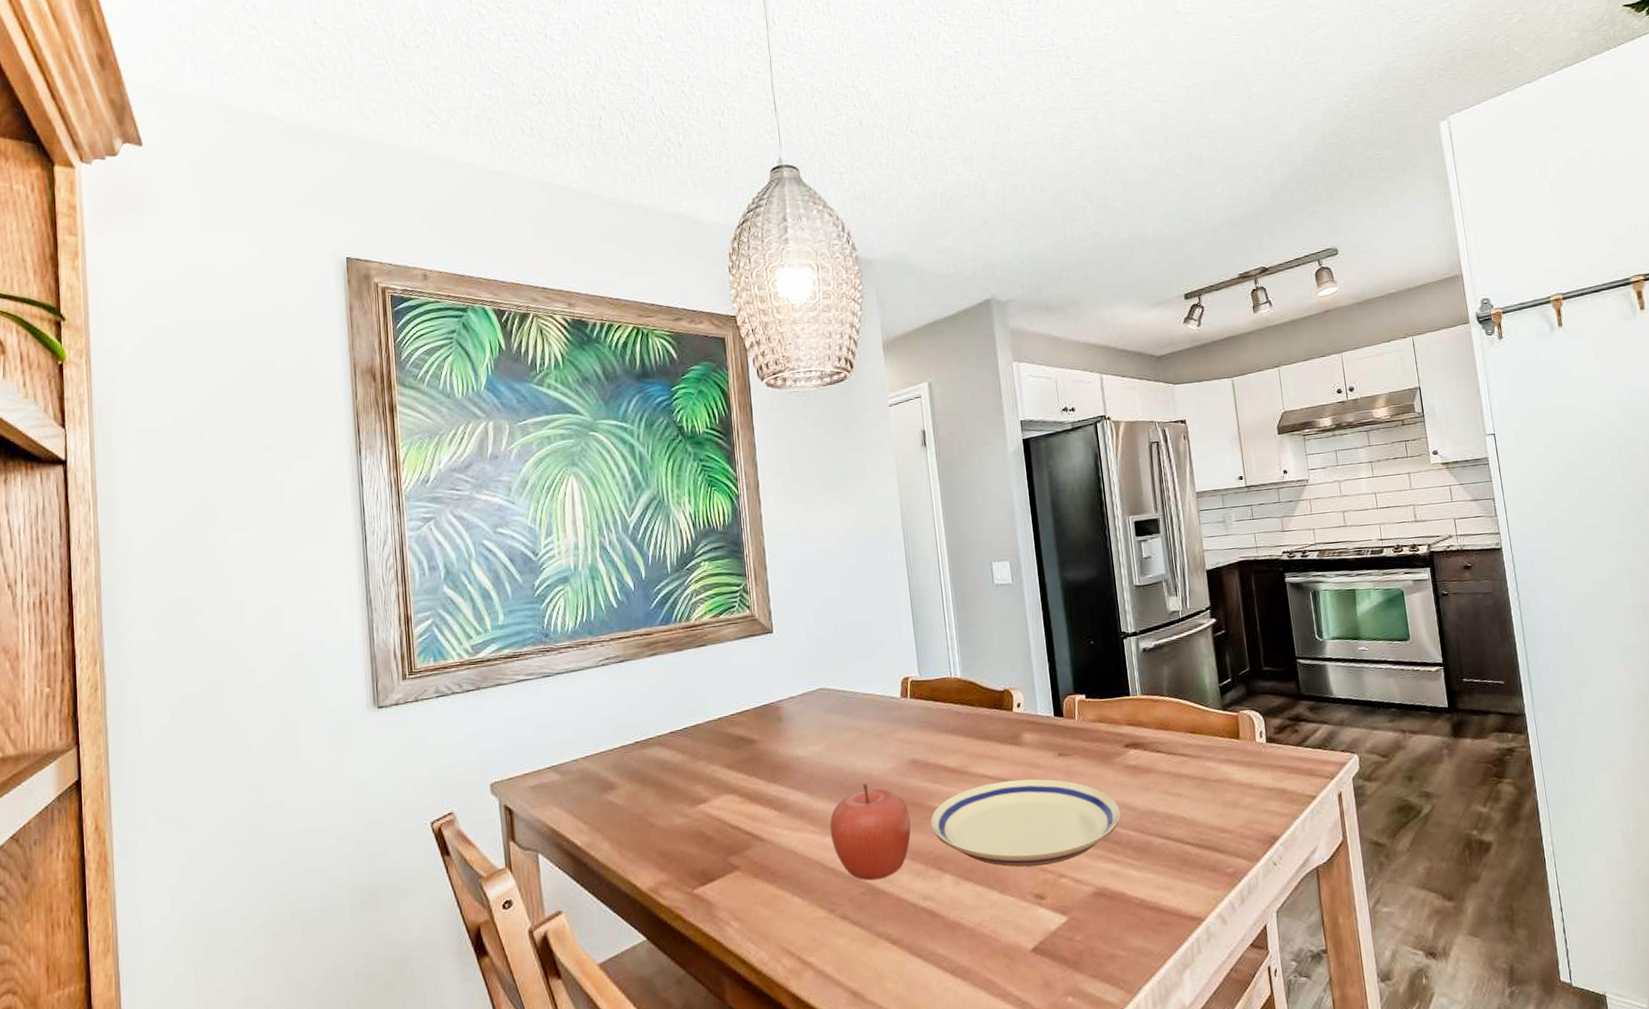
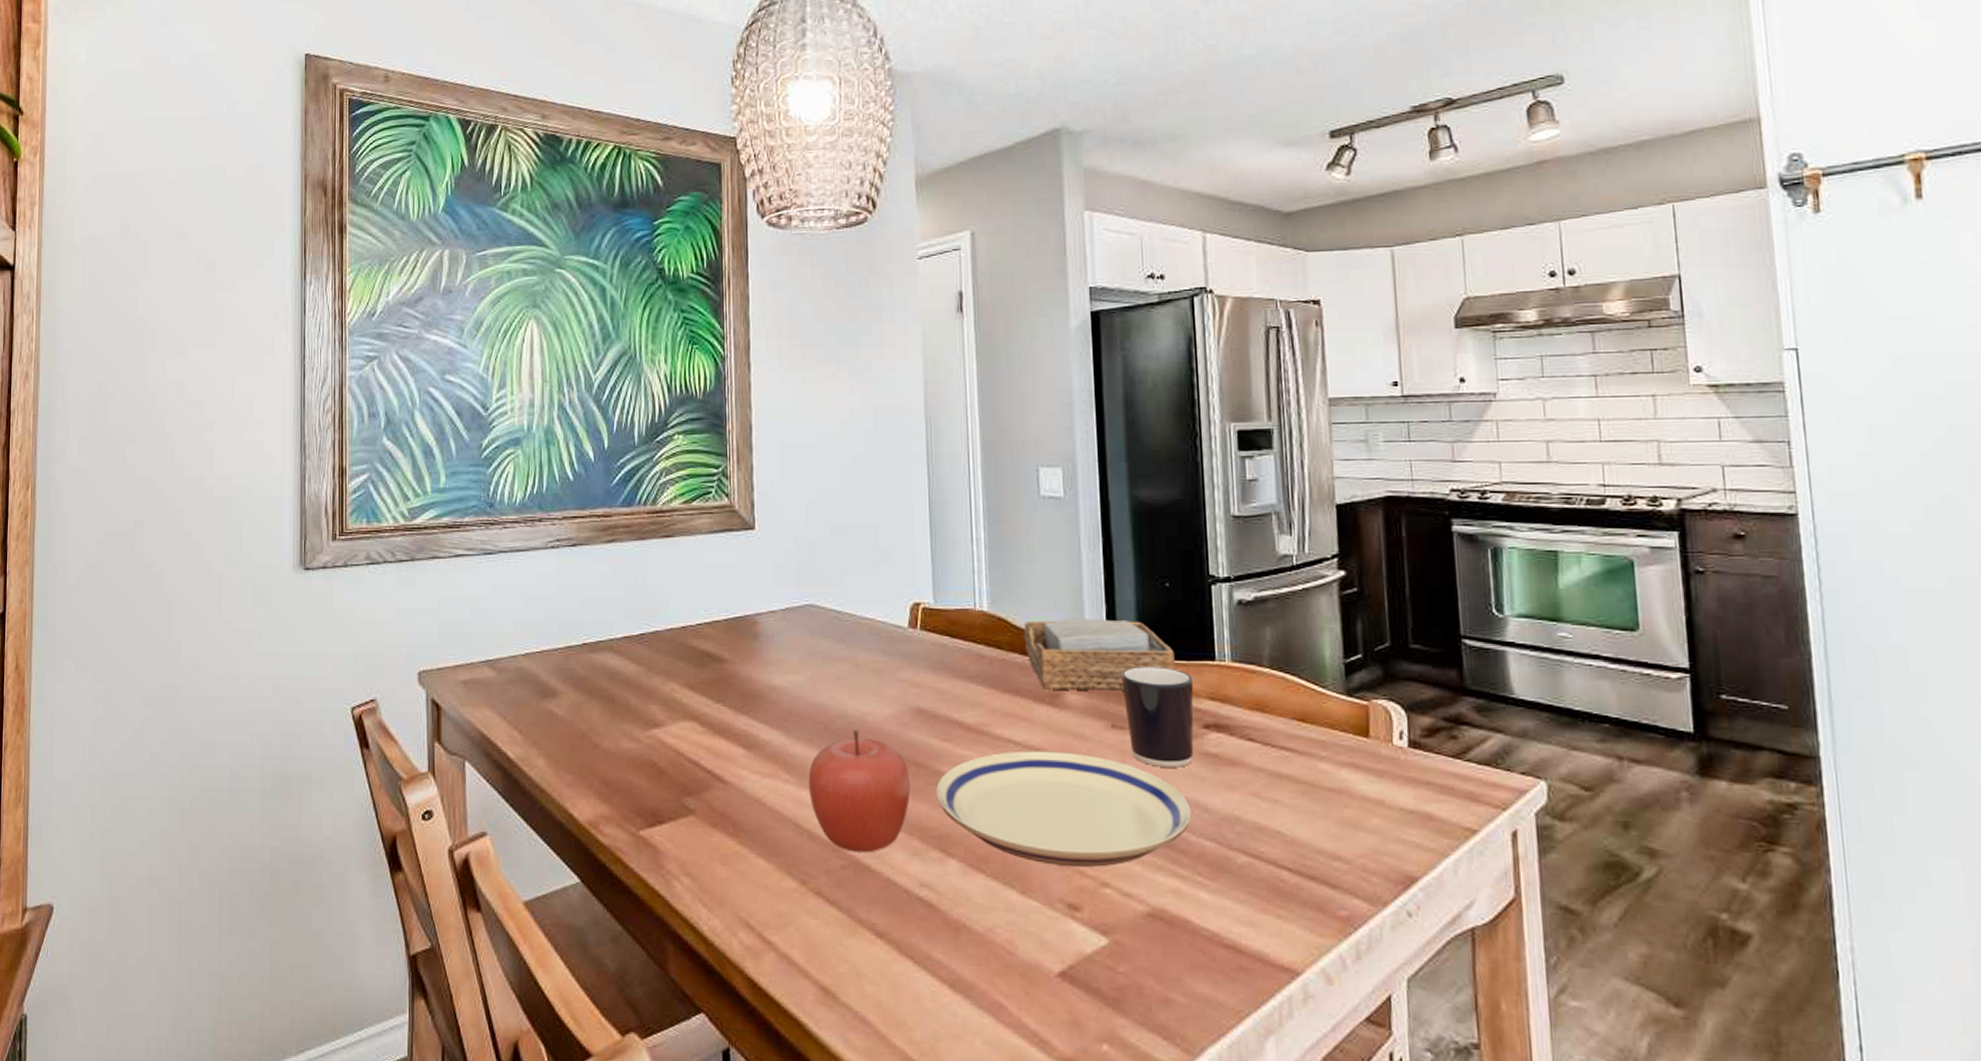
napkin holder: none [988,672,1103,733] -> present [1023,619,1177,691]
mug: none [1063,705,1119,781] -> present [1121,665,1194,767]

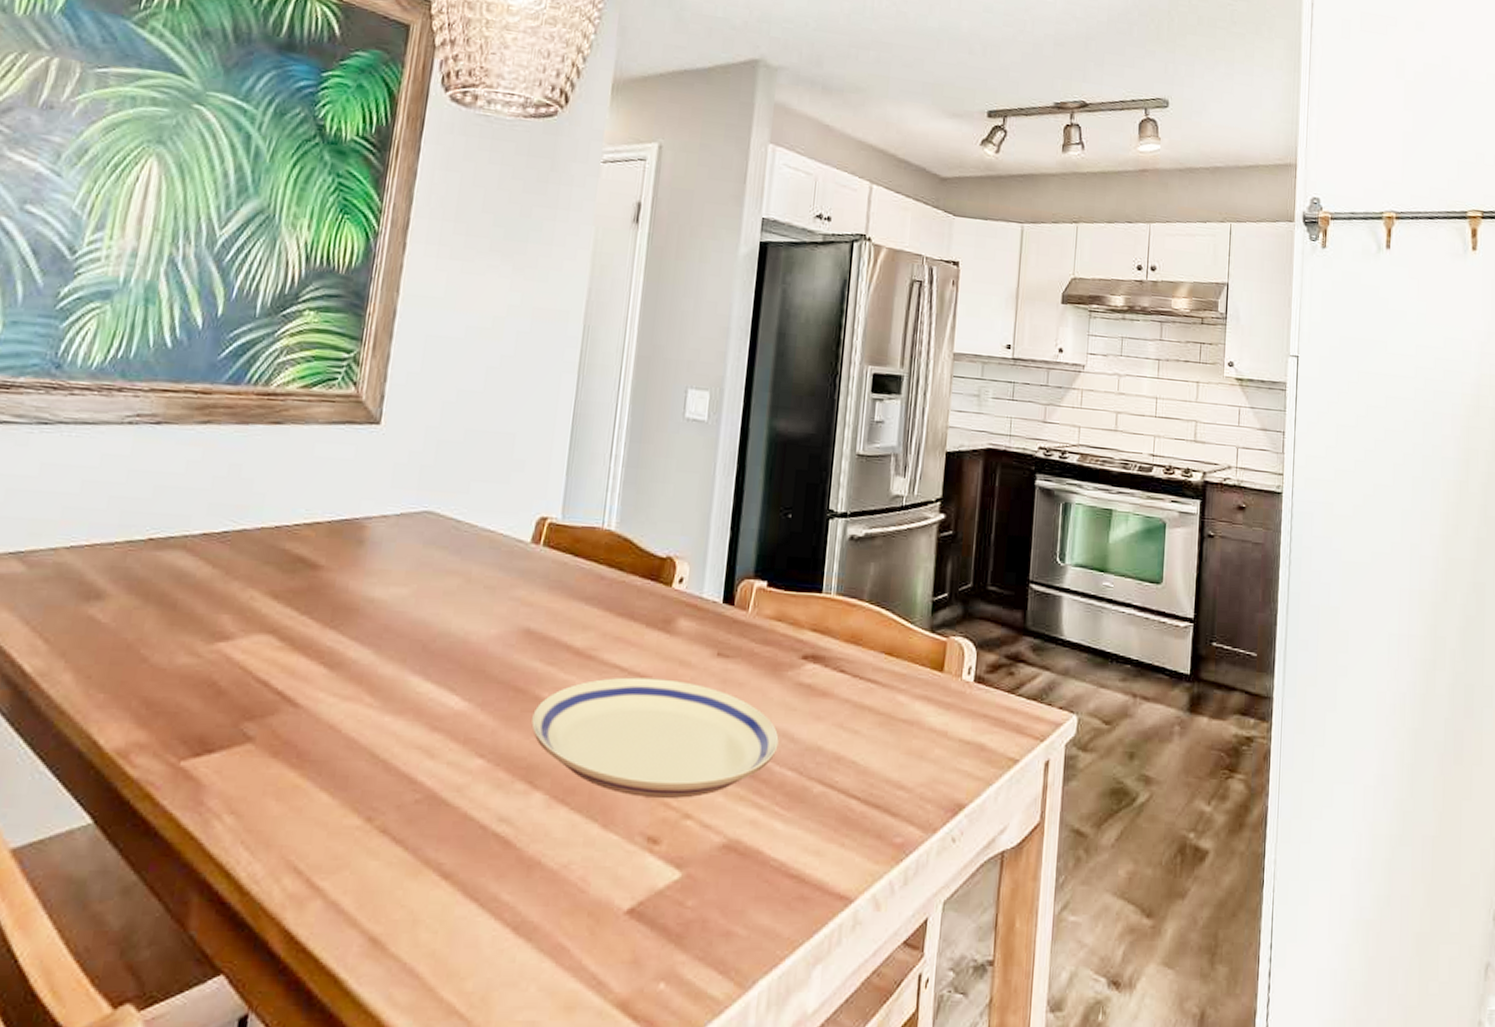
fruit: present [808,729,910,853] -> none [392,649,507,785]
napkin holder: present [1023,619,1177,691] -> none [645,543,787,619]
mug: present [1121,665,1194,767] -> none [732,594,800,697]

